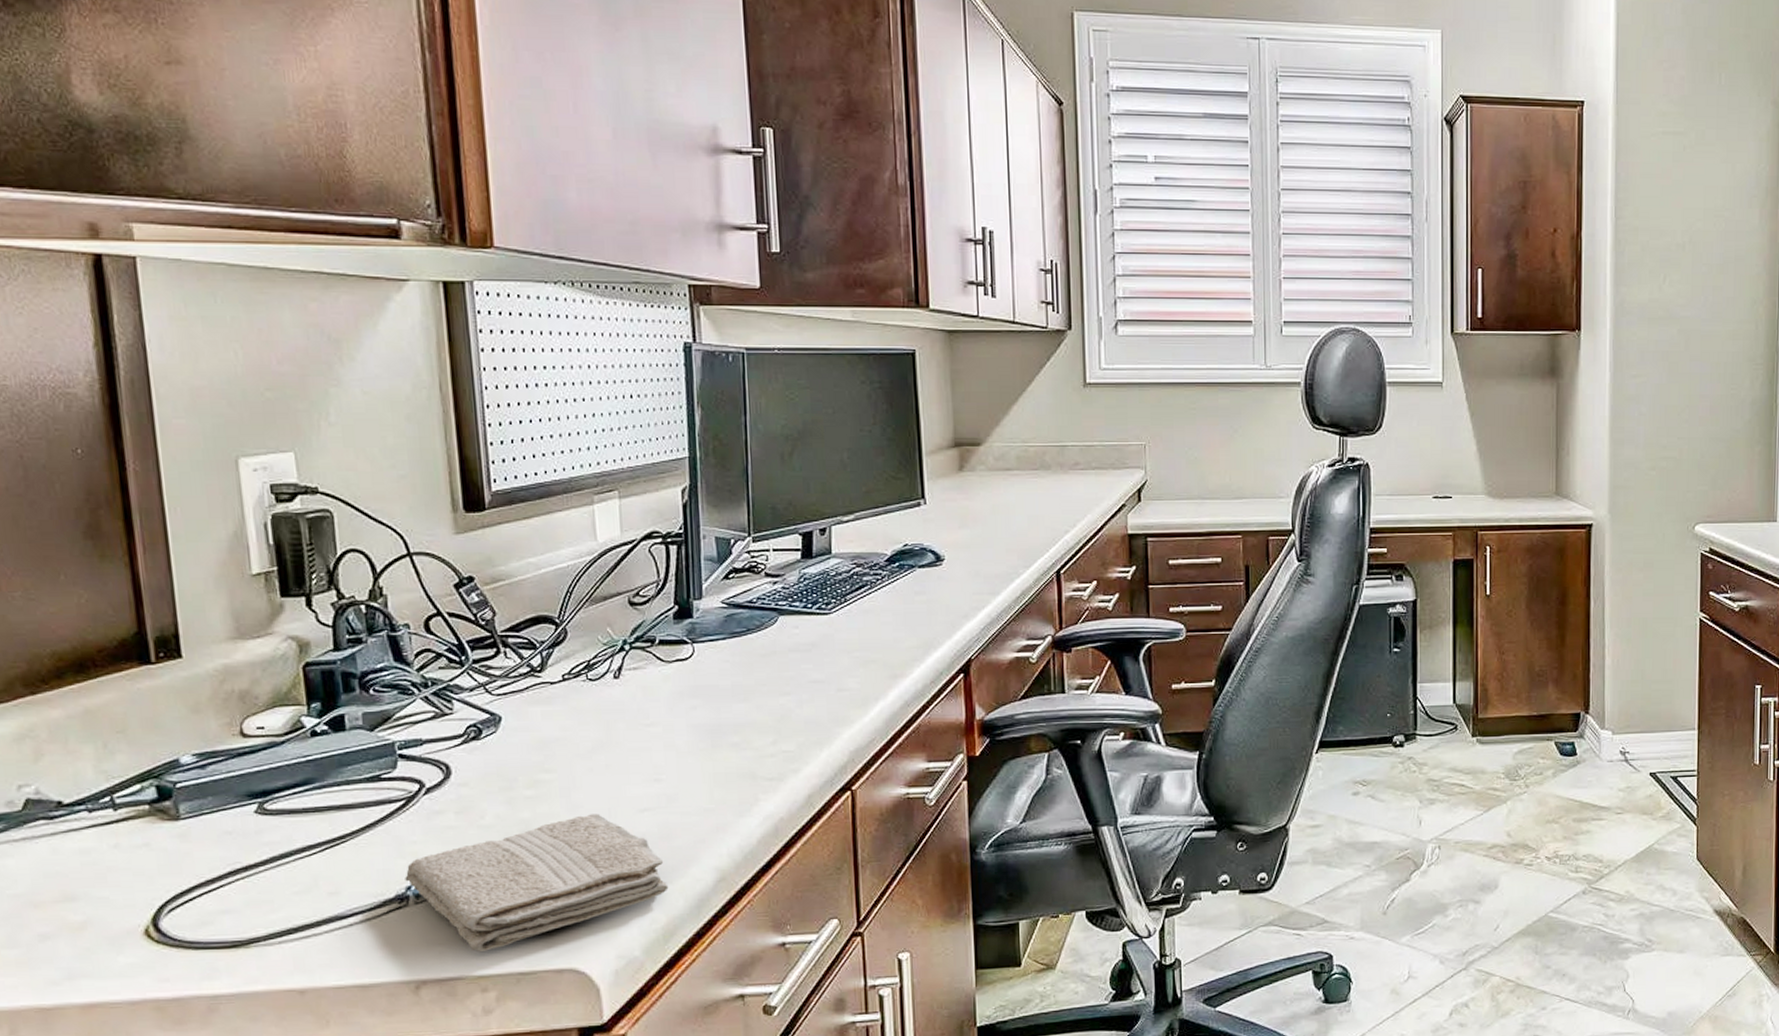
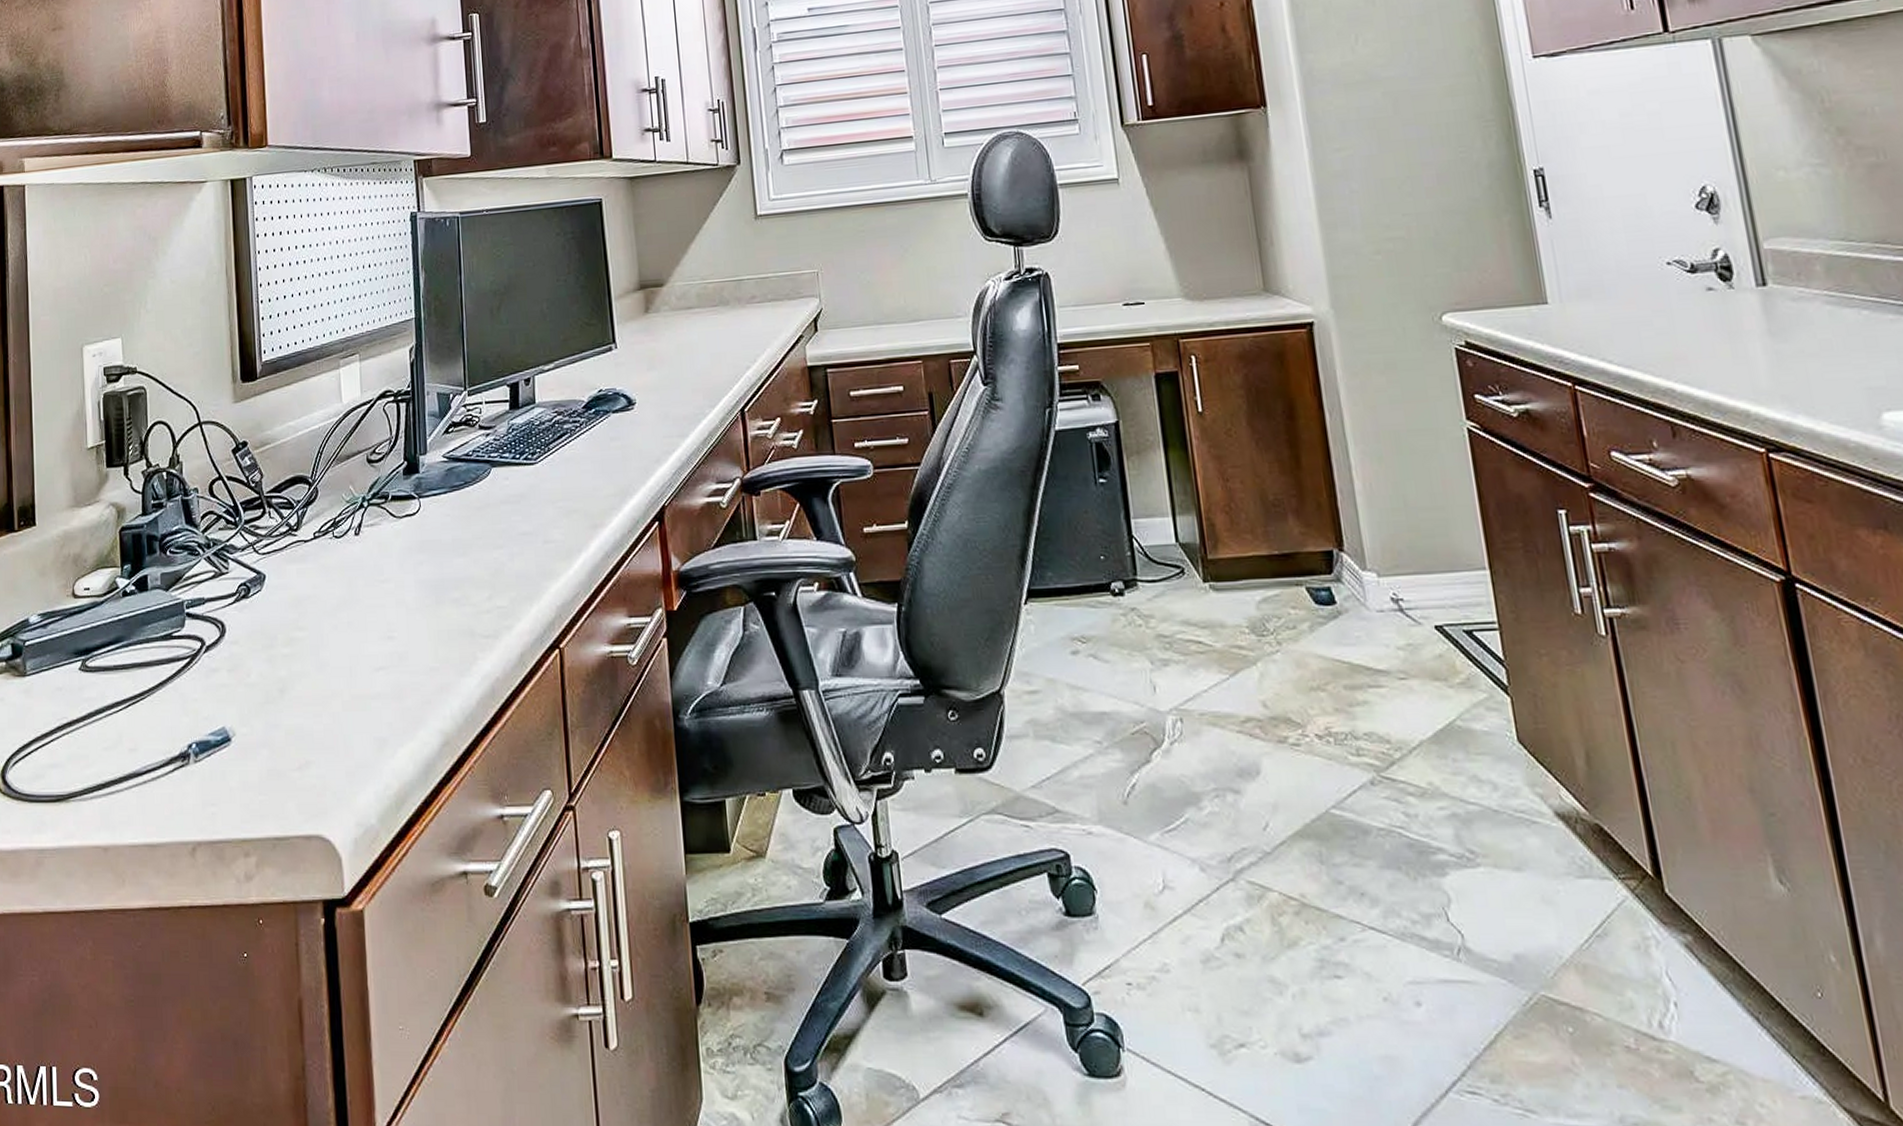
washcloth: present [405,813,669,953] -> none [187,672,400,815]

